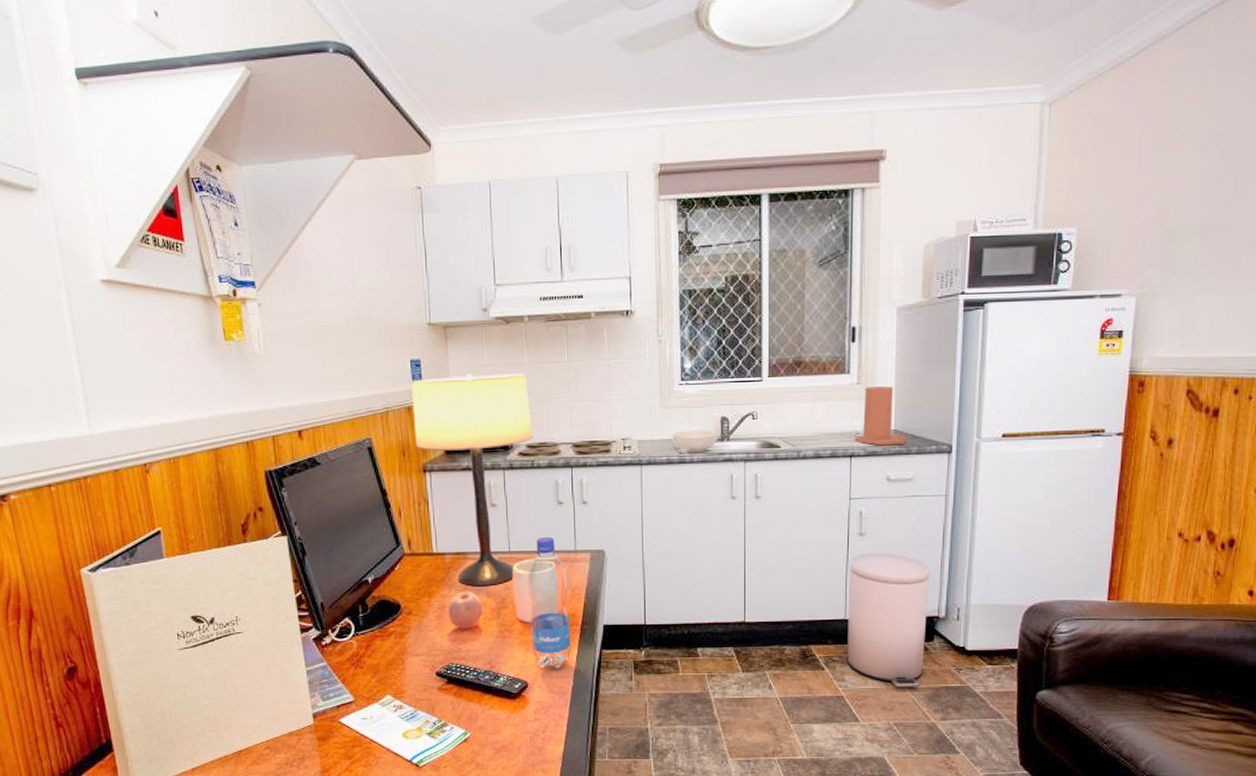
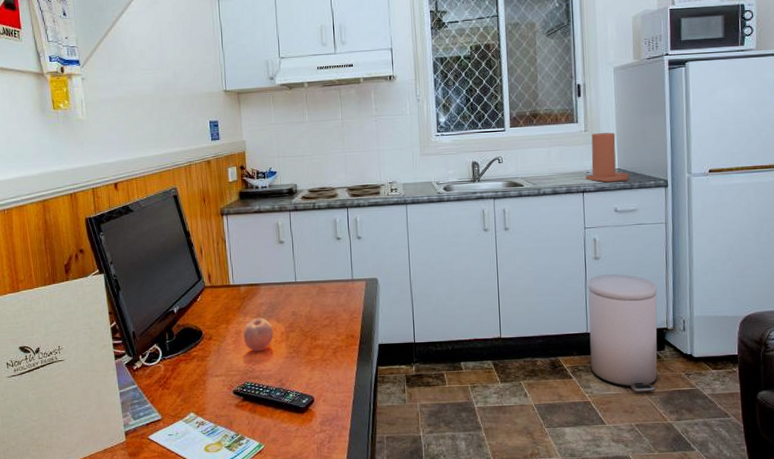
table lamp: present [411,372,534,587] -> none [210,130,314,314]
mug: present [511,558,535,622] -> none [298,287,318,344]
bottle: present [528,536,571,669] -> none [312,268,351,385]
bowl: present [672,430,719,453] -> none [431,173,471,193]

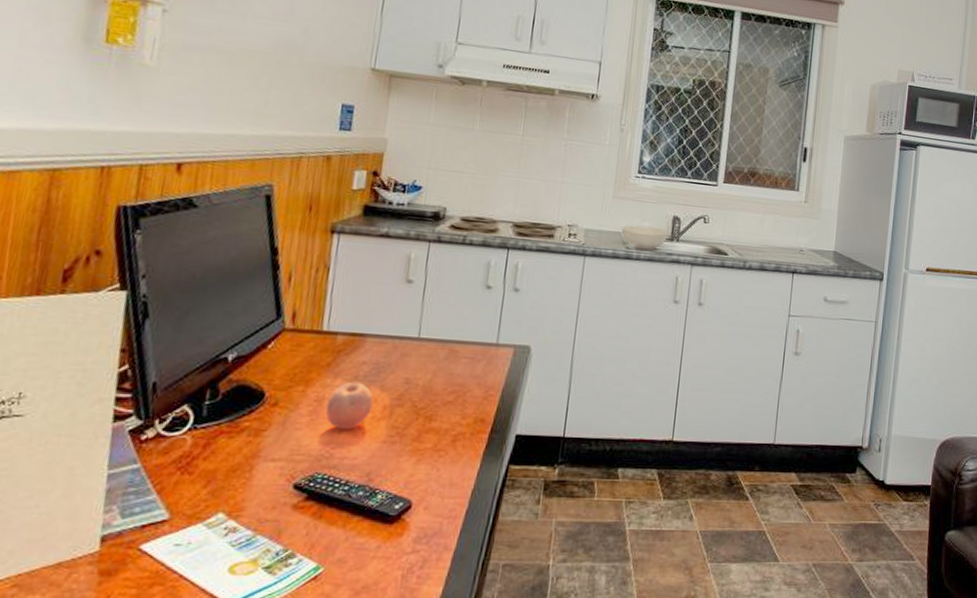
bowl: none [431,173,471,193] -> present [621,224,669,251]
paper towel: present [585,132,629,183] -> none [798,206,844,268]
pedal bin: present [588,274,658,392] -> none [771,374,857,524]

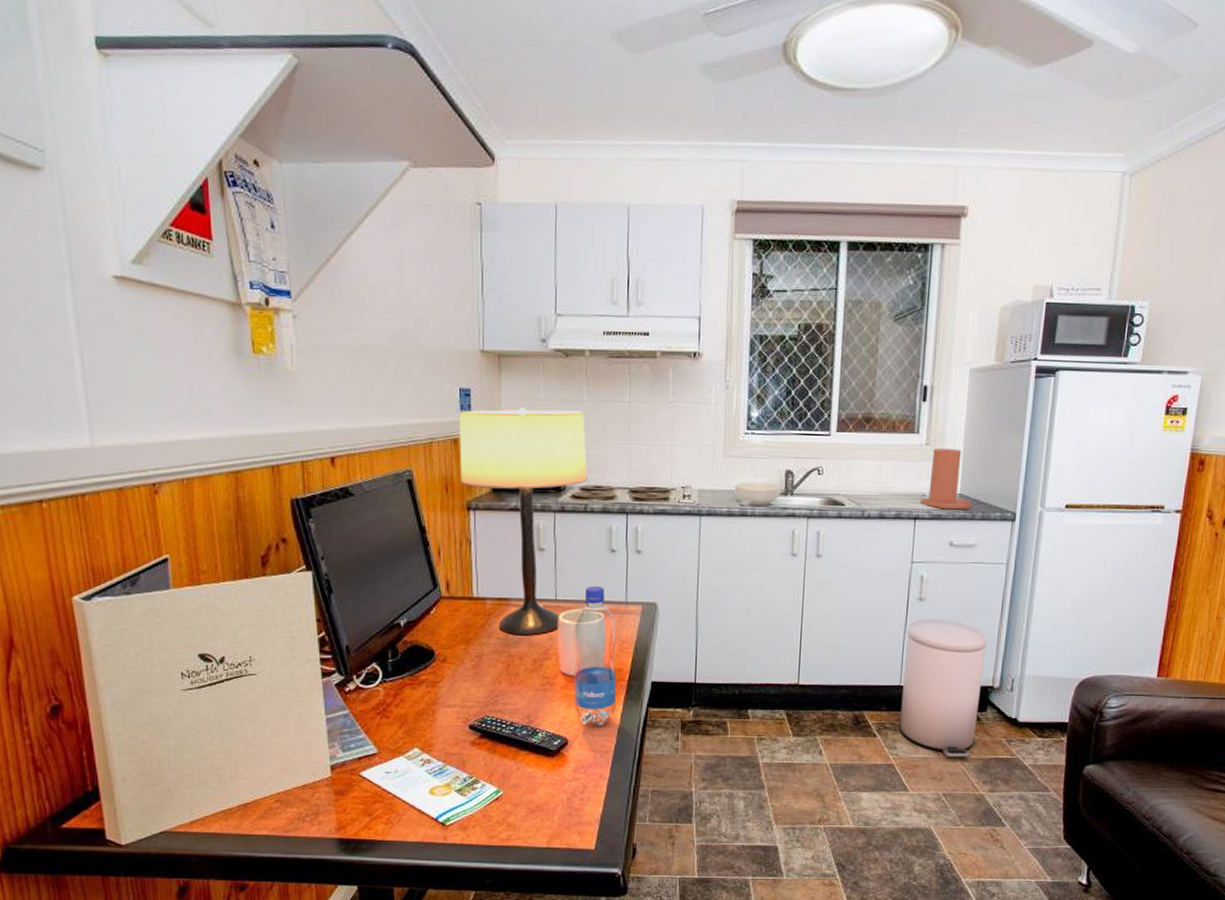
fruit: present [325,381,373,430] -> none [486,639,524,681]
table lamp: none [327,127,475,378] -> present [459,406,588,636]
mug: none [411,348,448,426] -> present [556,608,583,676]
bottle: none [425,324,483,486] -> present [574,585,617,726]
pedal bin: none [771,374,857,524] -> present [898,619,987,758]
paper towel: none [798,206,844,268] -> present [920,448,971,510]

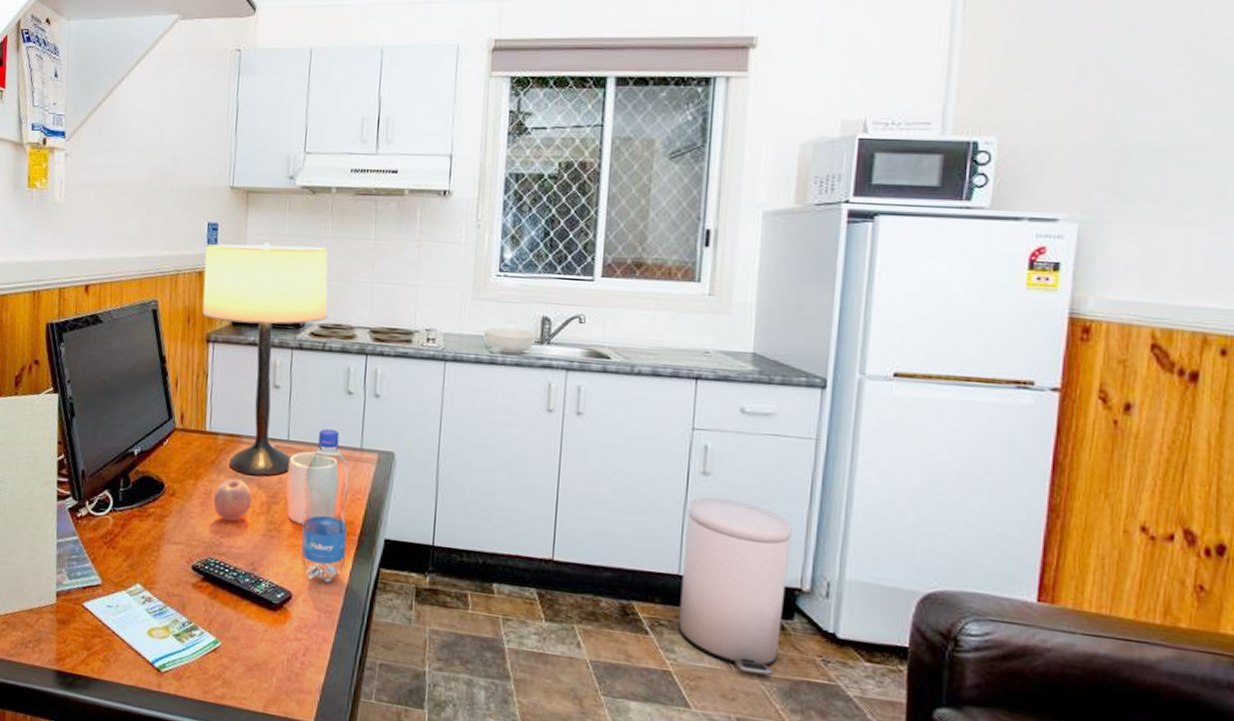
fruit: none [486,639,524,681] -> present [213,478,252,522]
paper towel: present [920,448,971,510] -> none [702,299,768,373]

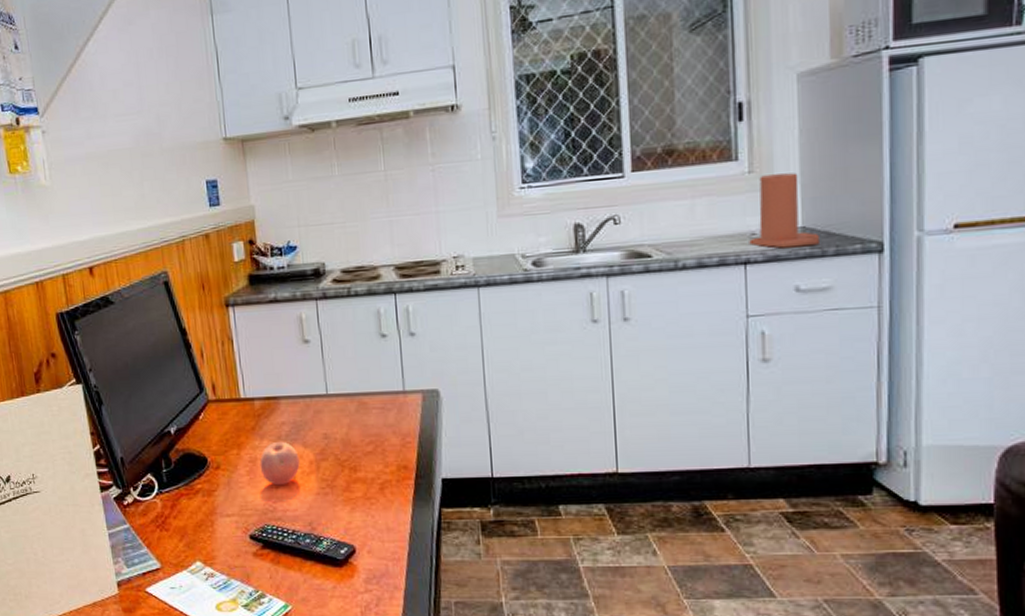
table lamp: present [202,241,329,476] -> none [208,187,349,436]
mug: present [286,451,315,524] -> none [331,401,358,477]
bottle: present [300,428,350,583] -> none [349,375,405,531]
bowl: present [483,327,538,355] -> none [514,241,572,270]
pedal bin: present [677,497,792,676] -> none [751,383,862,554]
paper towel: none [702,299,768,373] -> present [749,173,819,249]

